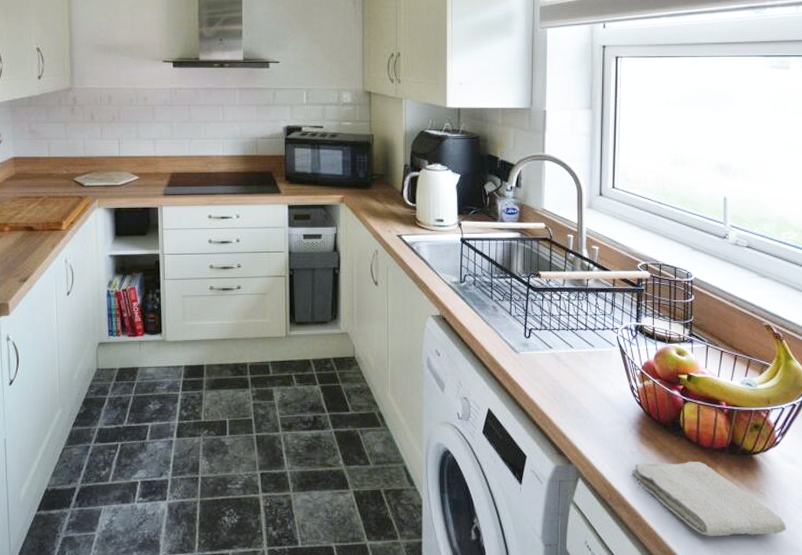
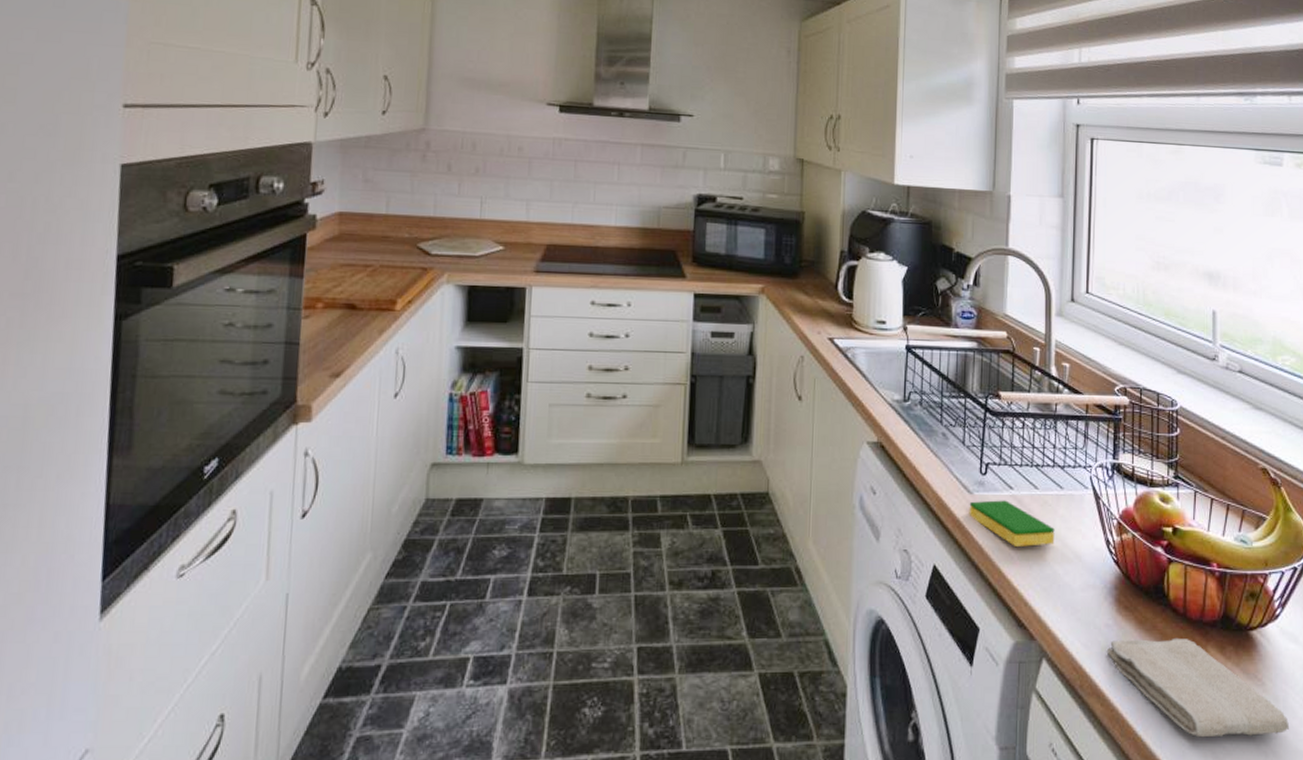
dish sponge: none [516,357,587,393] -> present [969,500,1055,546]

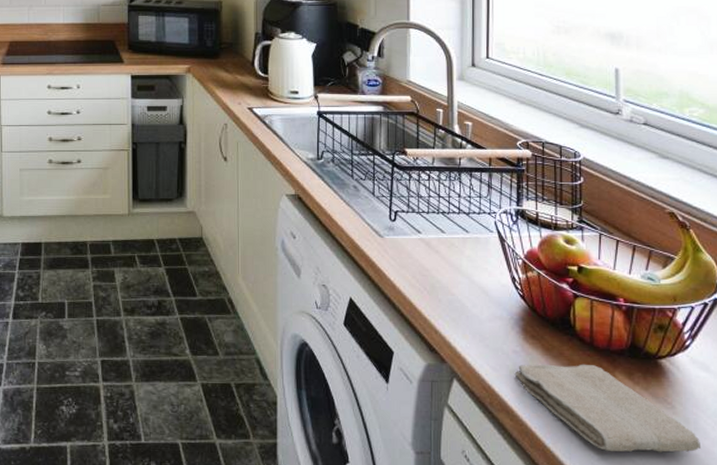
dish sponge: present [969,500,1055,546] -> none [380,243,462,283]

